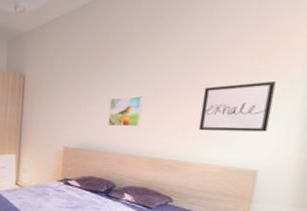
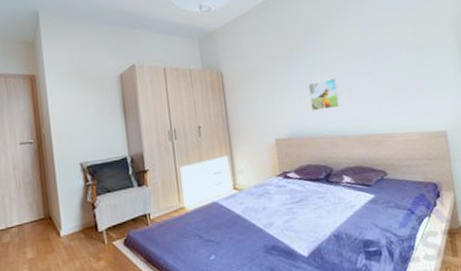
wall art: present [198,81,276,132] -> none [385,51,444,103]

